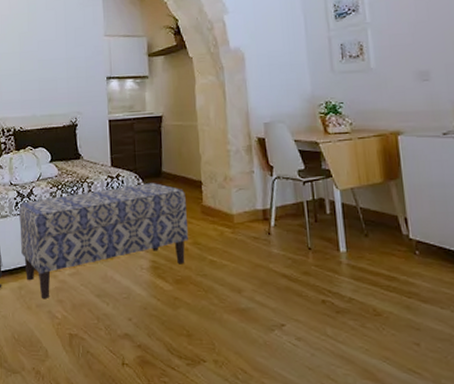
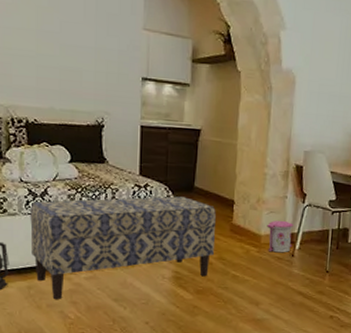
trash can: none [238,197,268,232] -> present [267,221,293,253]

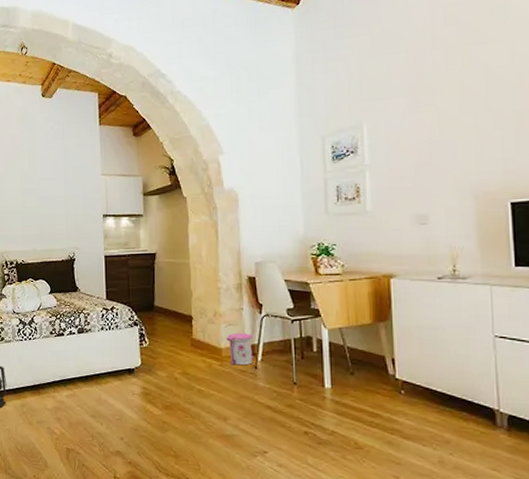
bench: present [30,196,216,299] -> none [21,316,178,416]

